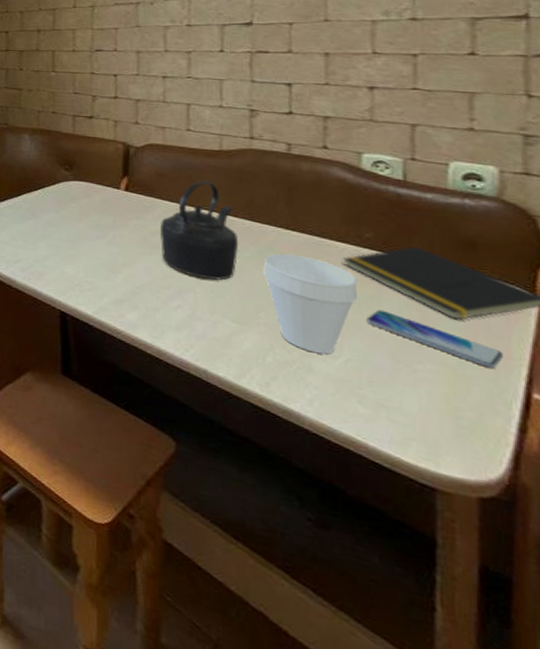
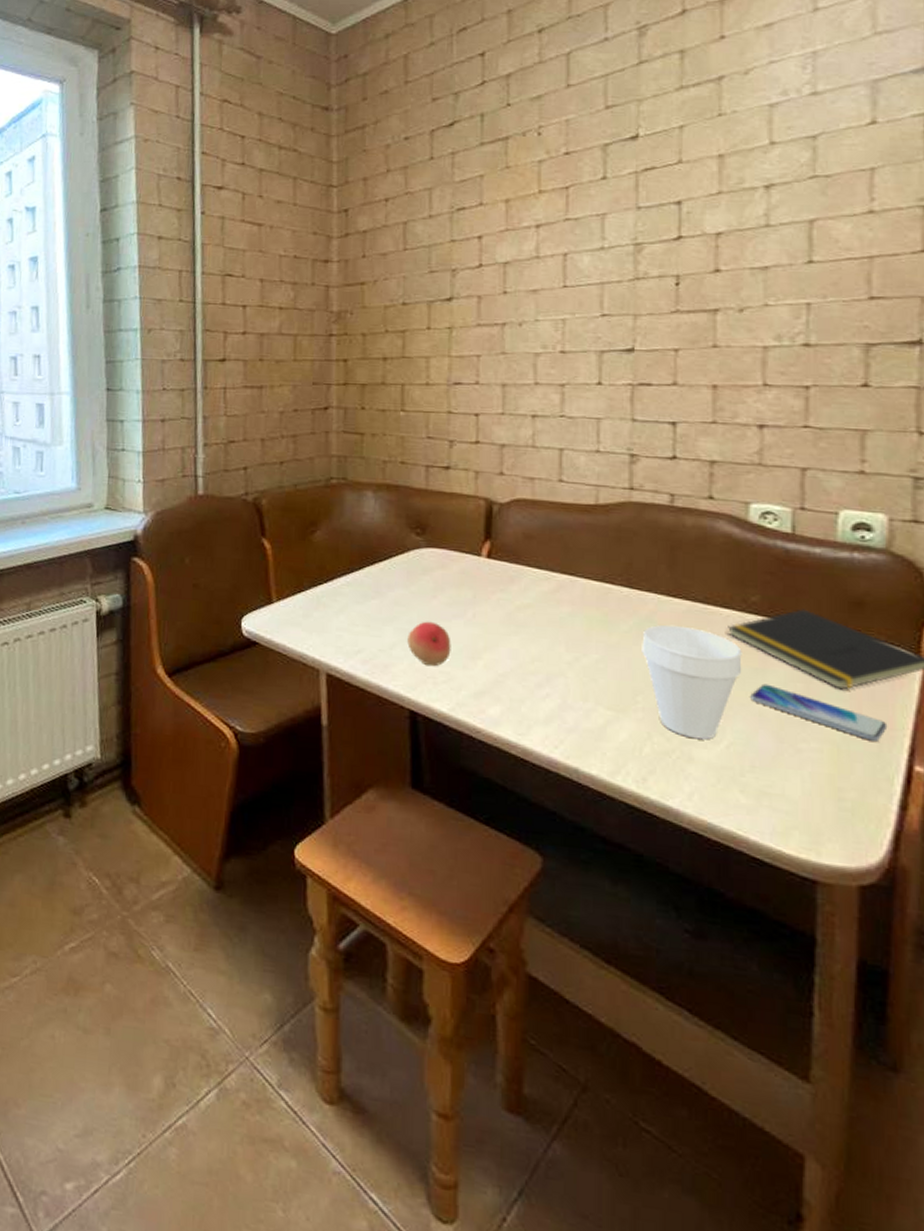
fruit: none [58,239,95,277] -> present [407,621,451,667]
kettle: present [159,180,239,280] -> none [526,541,616,661]

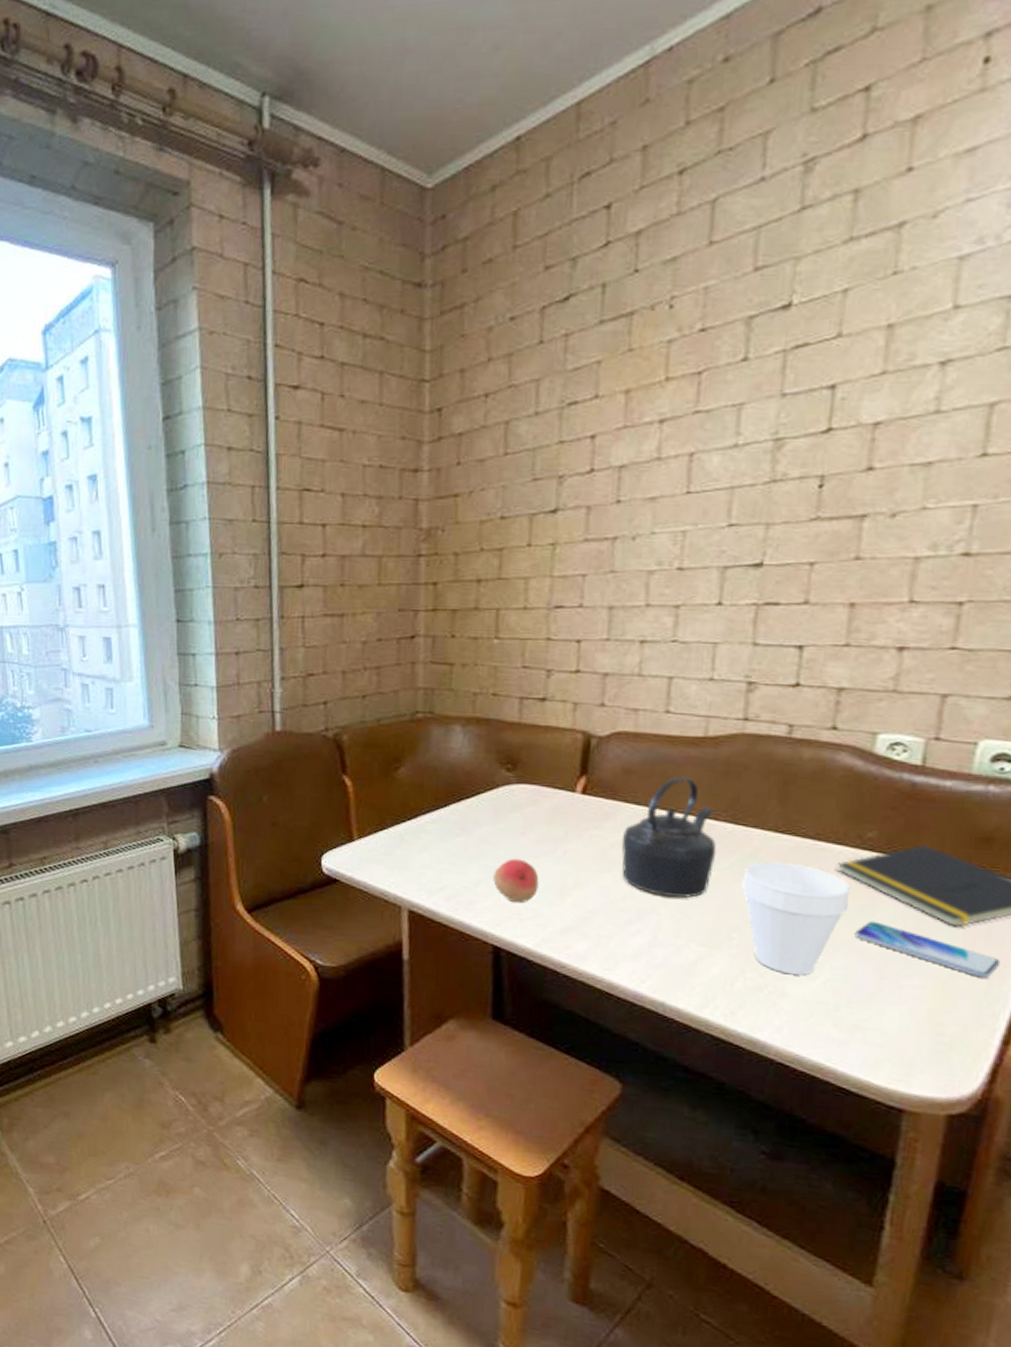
kettle: none [526,541,616,661] -> present [621,776,717,898]

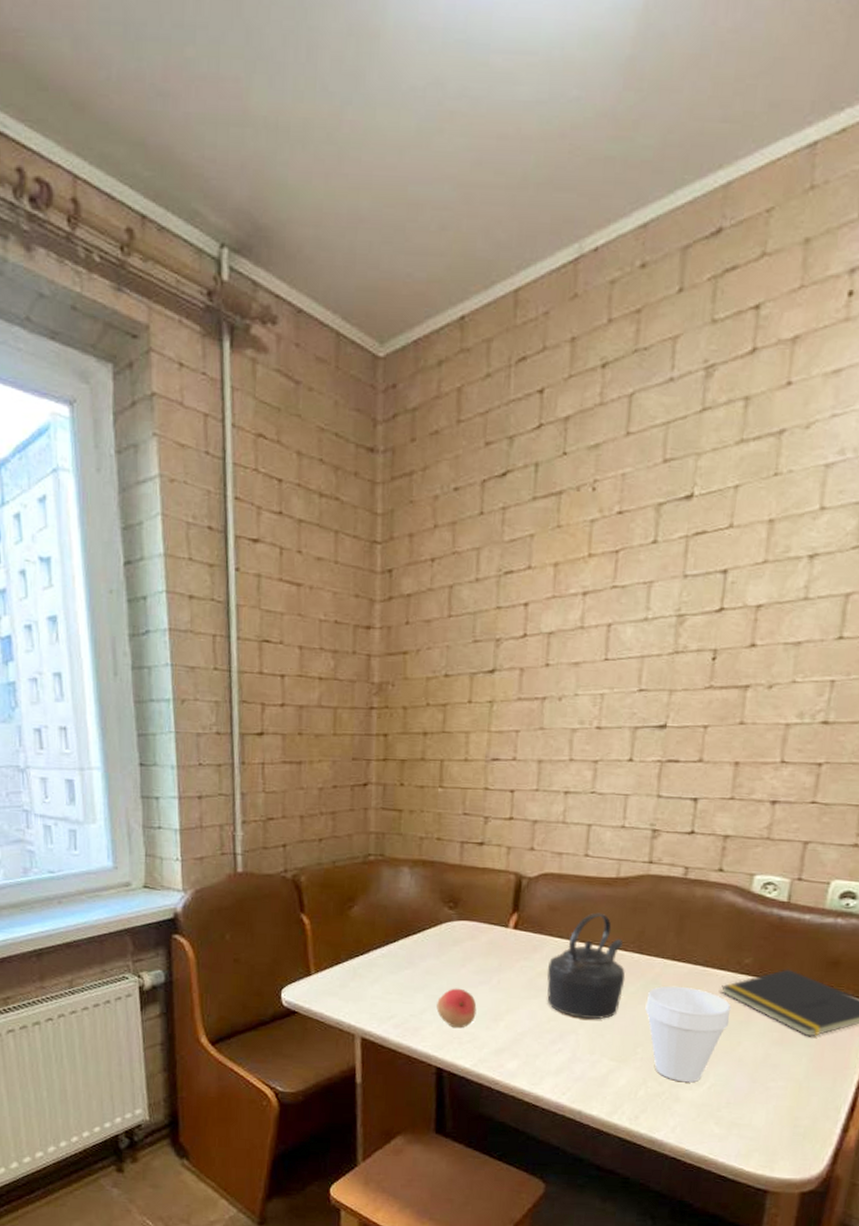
smartphone: present [854,921,1001,978] -> none [733,1034,843,1078]

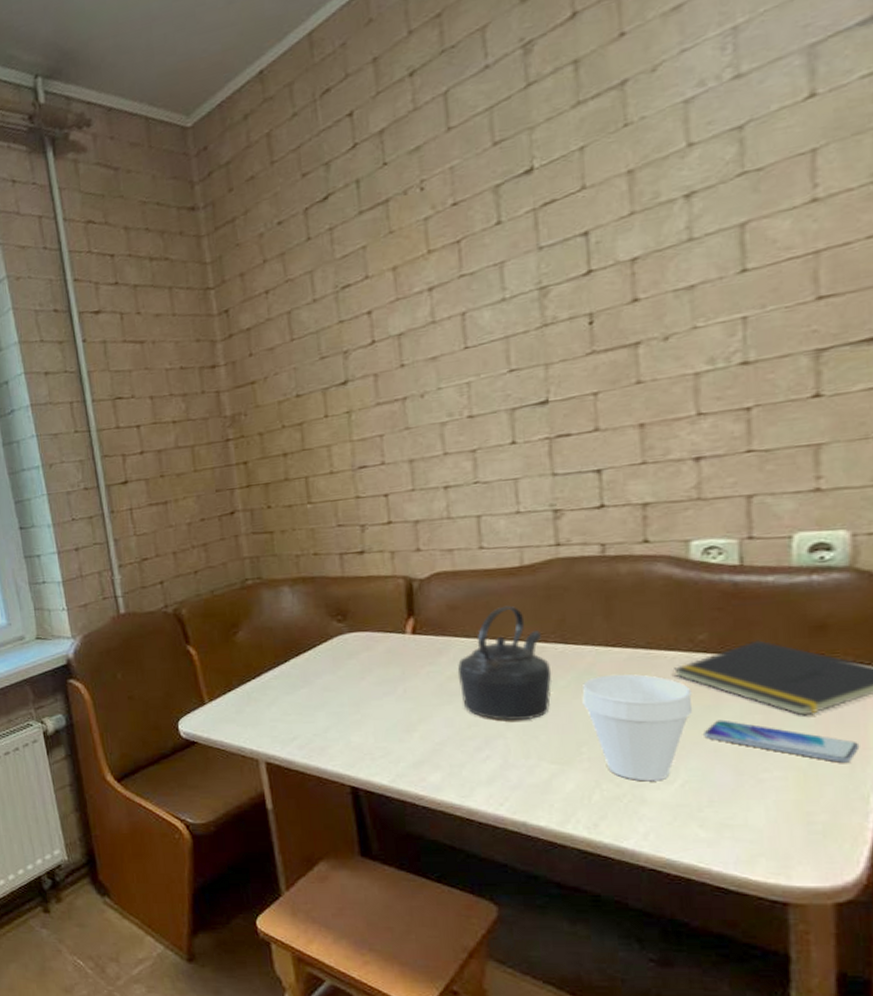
fruit: present [436,988,477,1029] -> none [340,702,386,744]
smartphone: none [733,1034,843,1078] -> present [704,719,860,763]

